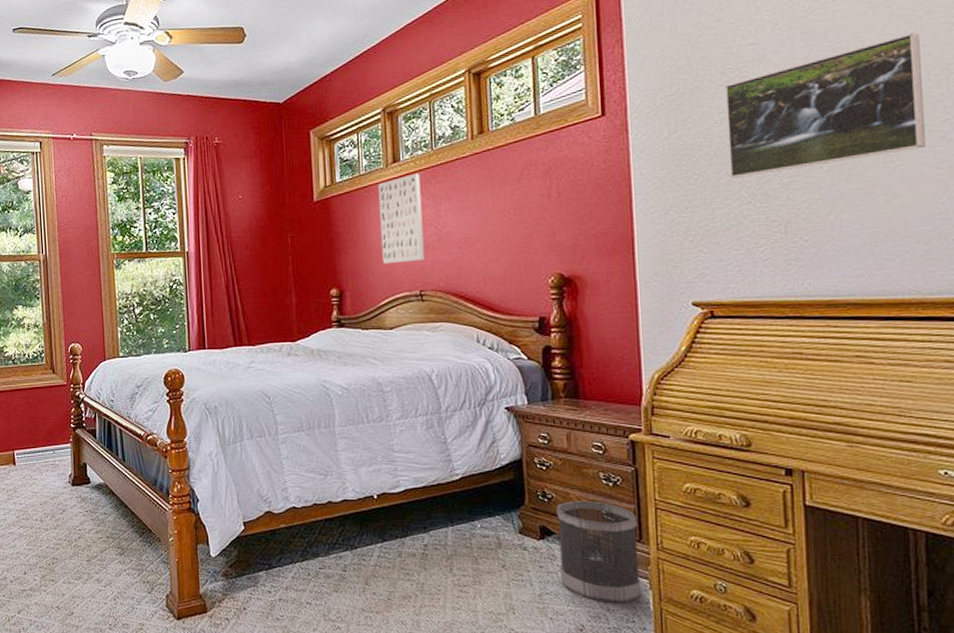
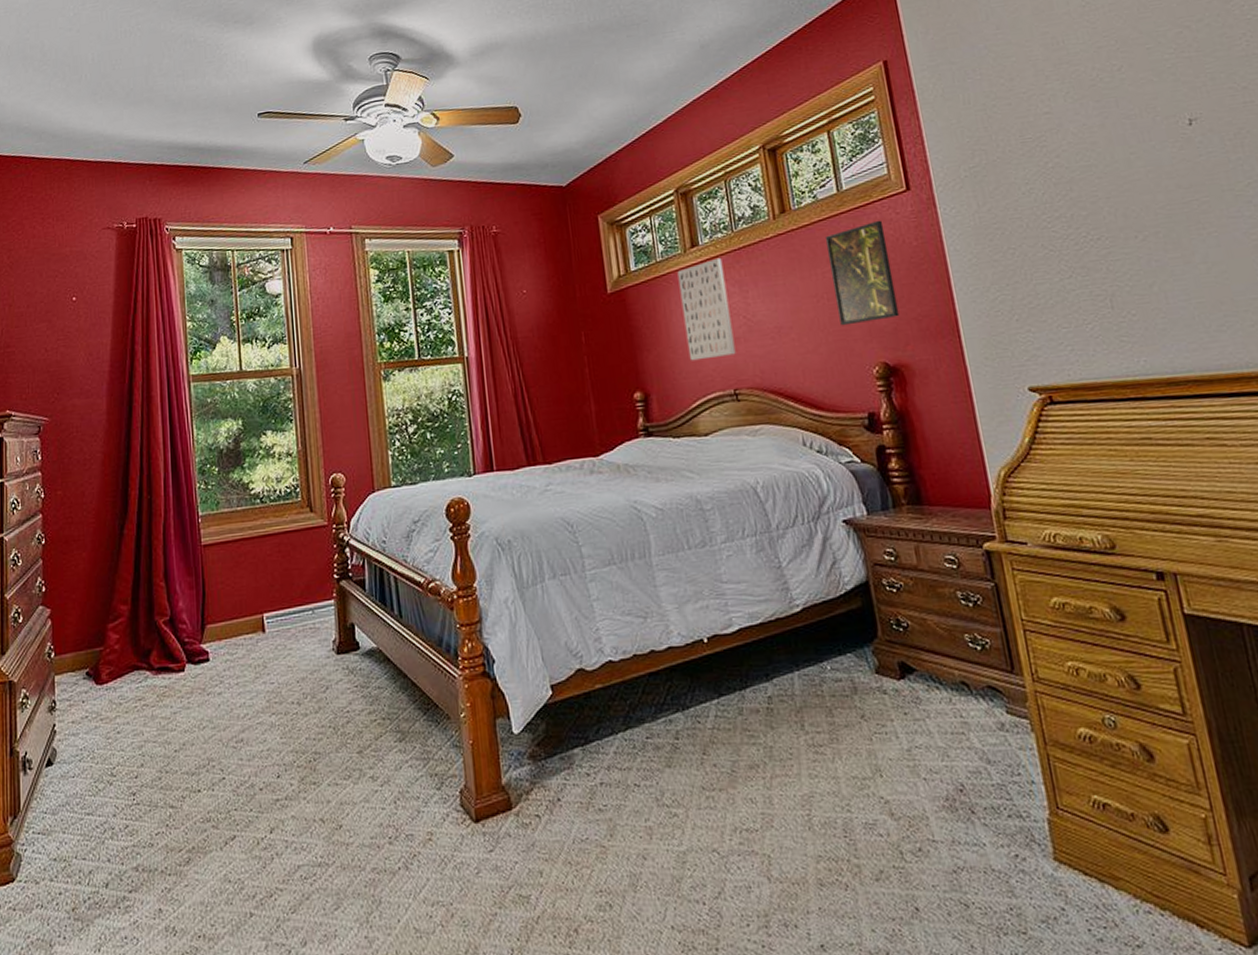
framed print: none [518,143,580,239] -> present [824,220,900,326]
wastebasket: present [556,501,642,603] -> none [914,626,1024,753]
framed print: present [724,33,925,178] -> none [1026,98,1234,251]

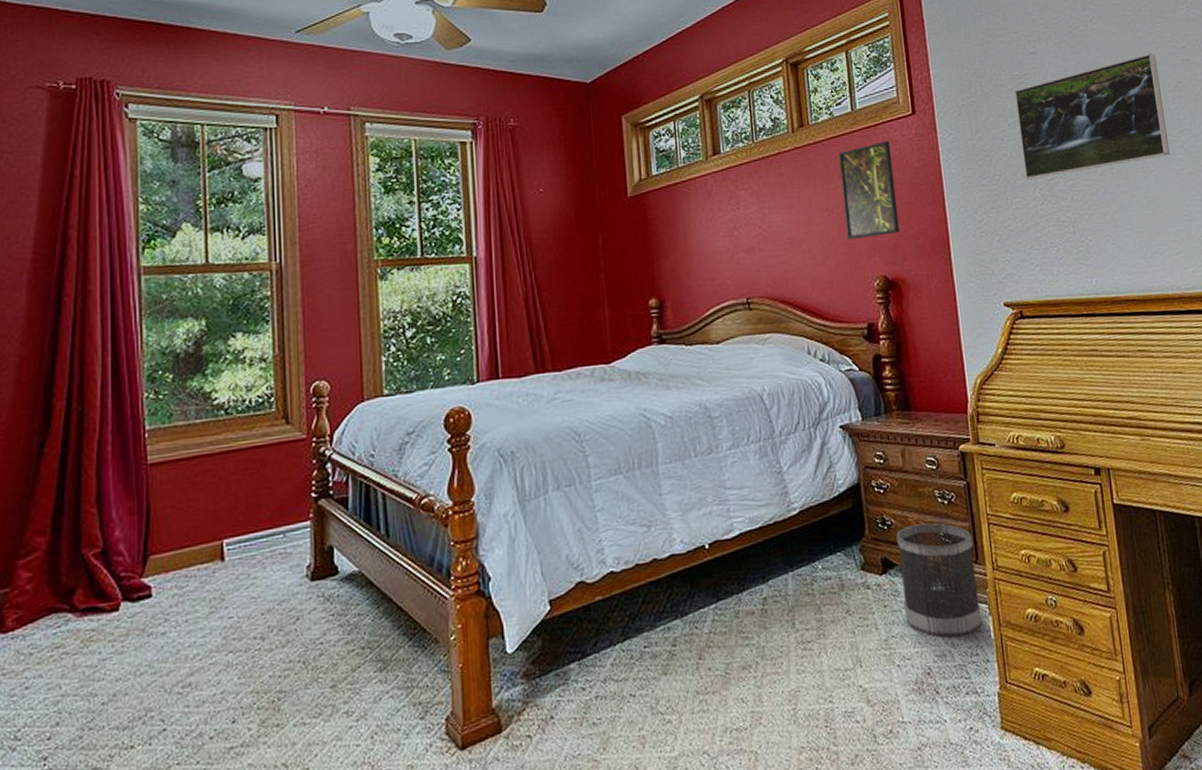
wall art: present [677,257,736,361] -> none [698,167,750,269]
wastebasket: none [914,626,1024,753] -> present [896,523,983,637]
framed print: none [1026,98,1234,251] -> present [1013,53,1170,179]

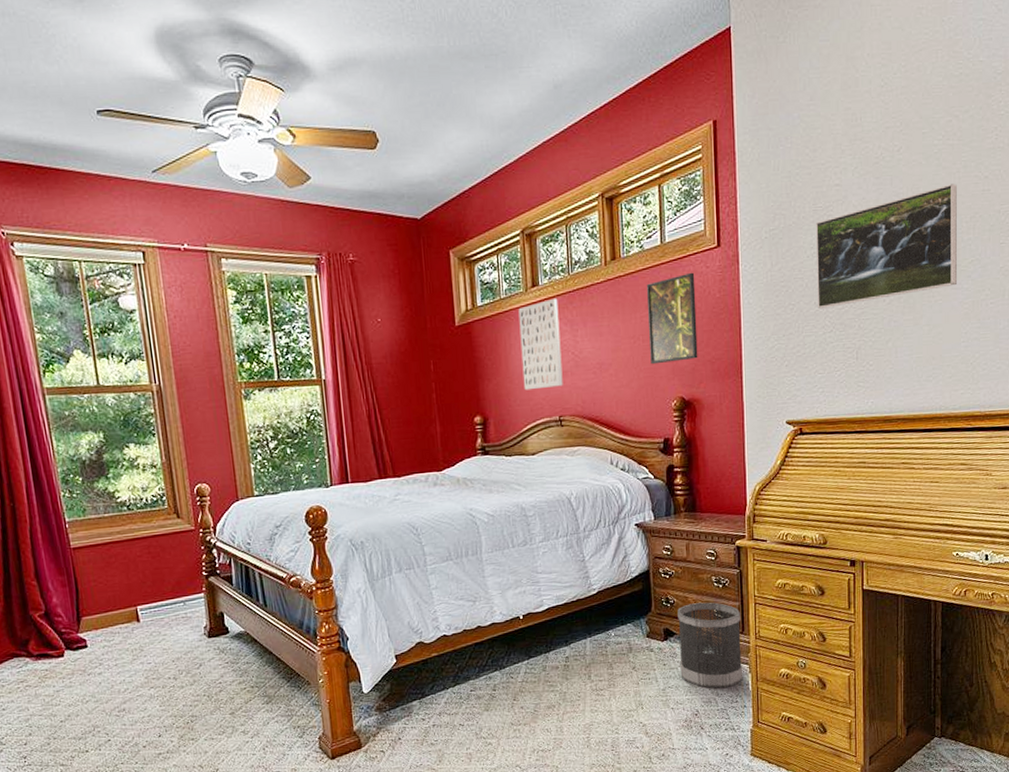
wall art: none [698,167,750,269] -> present [518,298,563,391]

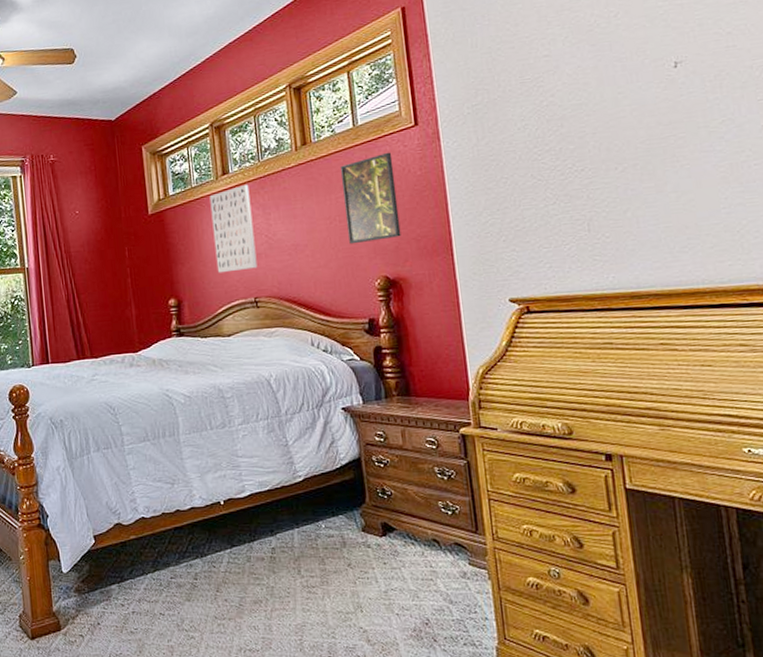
wastebasket: present [677,602,743,689] -> none [396,495,482,595]
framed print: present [815,184,957,308] -> none [524,43,706,181]

